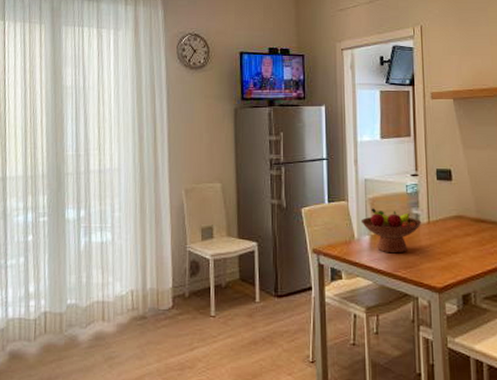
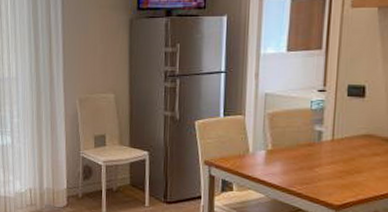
fruit bowl: present [360,208,422,254] -> none [257,123,325,170]

